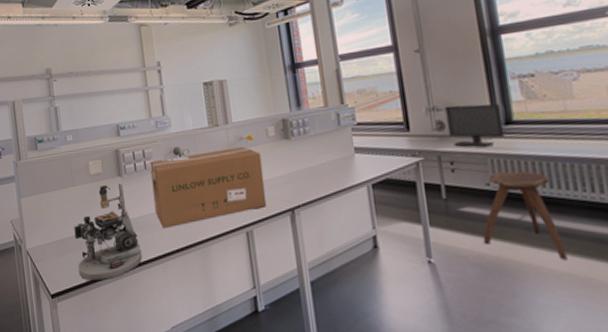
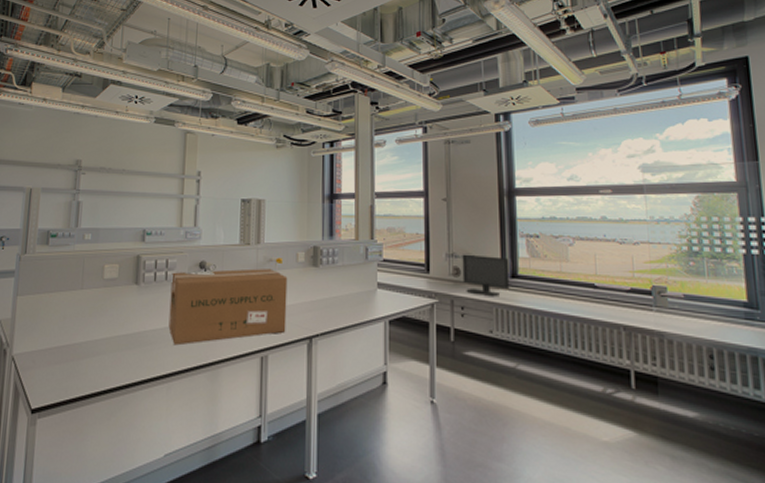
microscope: present [74,183,142,281] -> none [69,291,146,398]
stool: present [483,171,567,260] -> none [481,321,550,409]

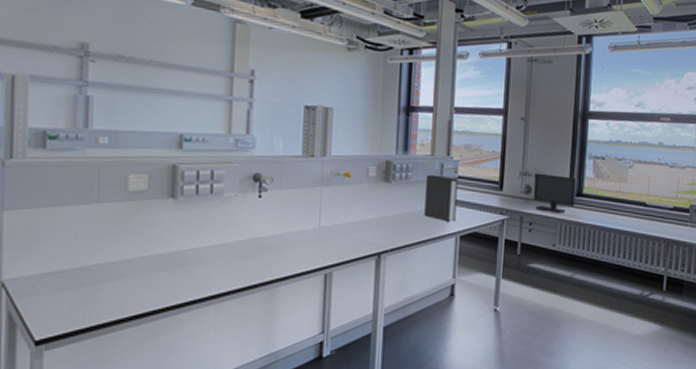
box: present [168,269,288,346] -> none [215,183,357,265]
binder: none [352,258,383,306] -> present [424,174,458,222]

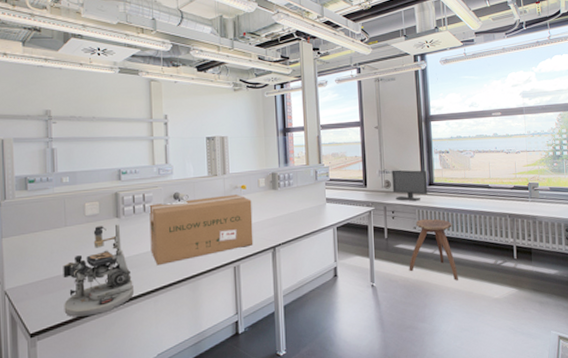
microscope: none [87,206,188,324] -> present [63,224,134,318]
box: none [215,183,357,265] -> present [149,194,253,266]
binder: present [424,174,458,222] -> none [305,180,331,217]
stool: none [541,235,598,311] -> present [409,219,458,281]

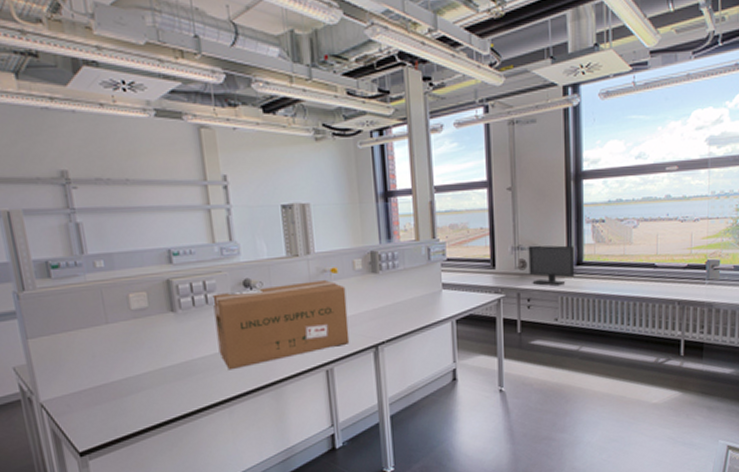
microscope: present [63,224,134,318] -> none [109,319,202,433]
stool: present [409,219,458,281] -> none [547,308,608,383]

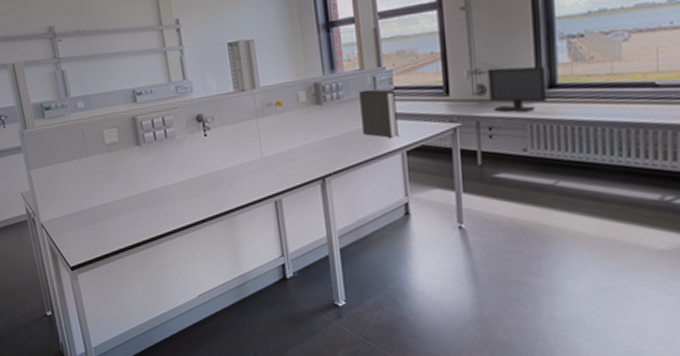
box: present [212,280,350,370] -> none [170,113,297,199]
binder: none [414,260,449,307] -> present [359,89,399,138]

